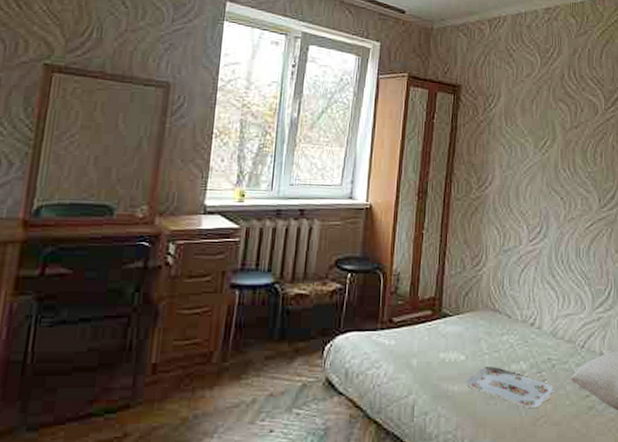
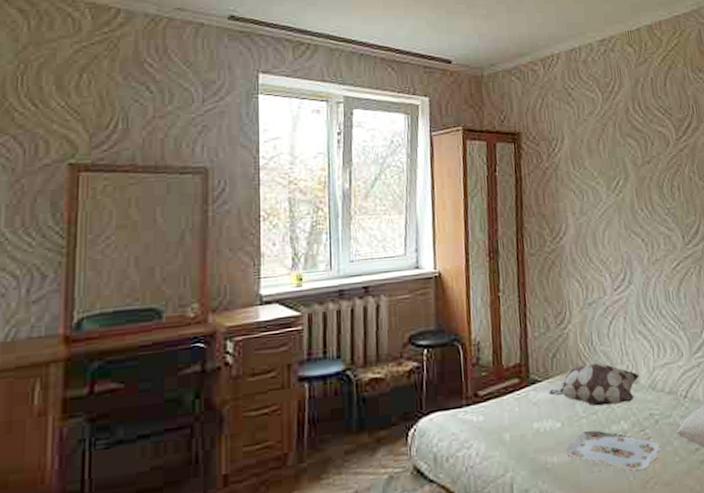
decorative pillow: none [458,305,543,345] -> present [549,362,640,407]

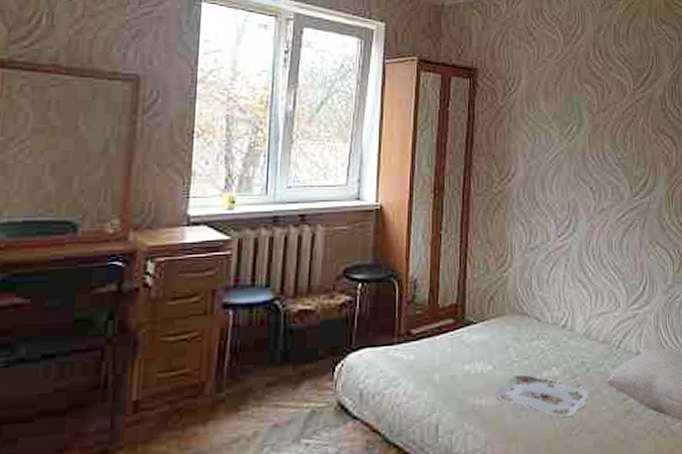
decorative pillow: present [549,362,640,407] -> none [483,307,575,352]

